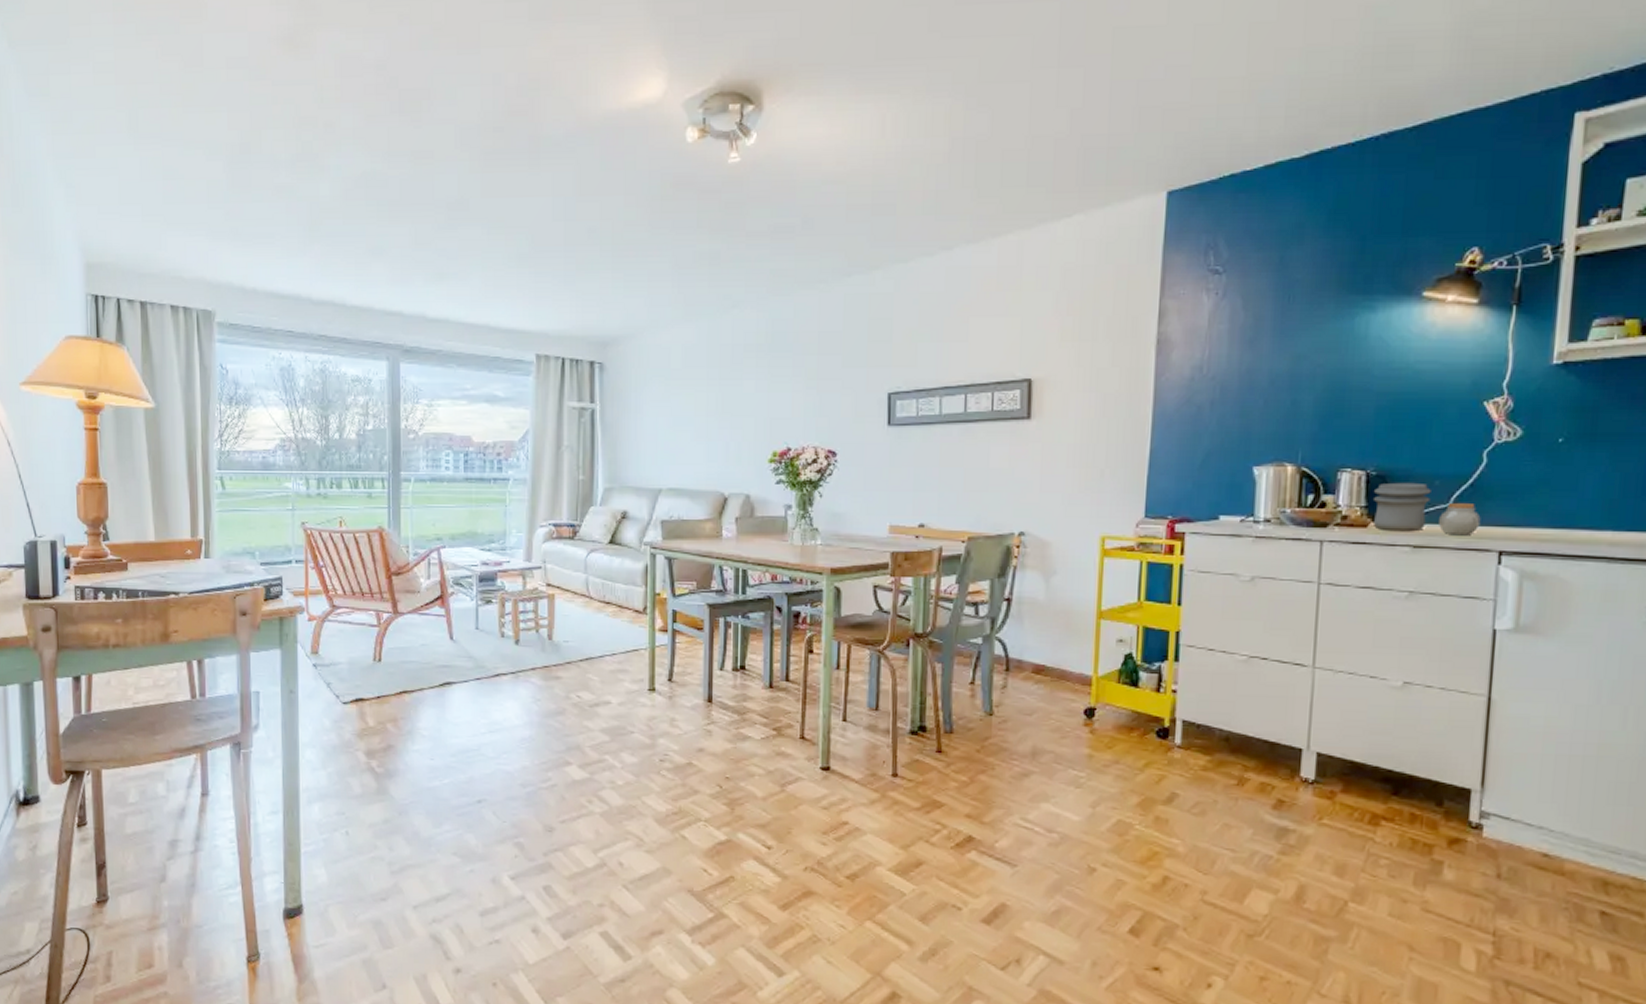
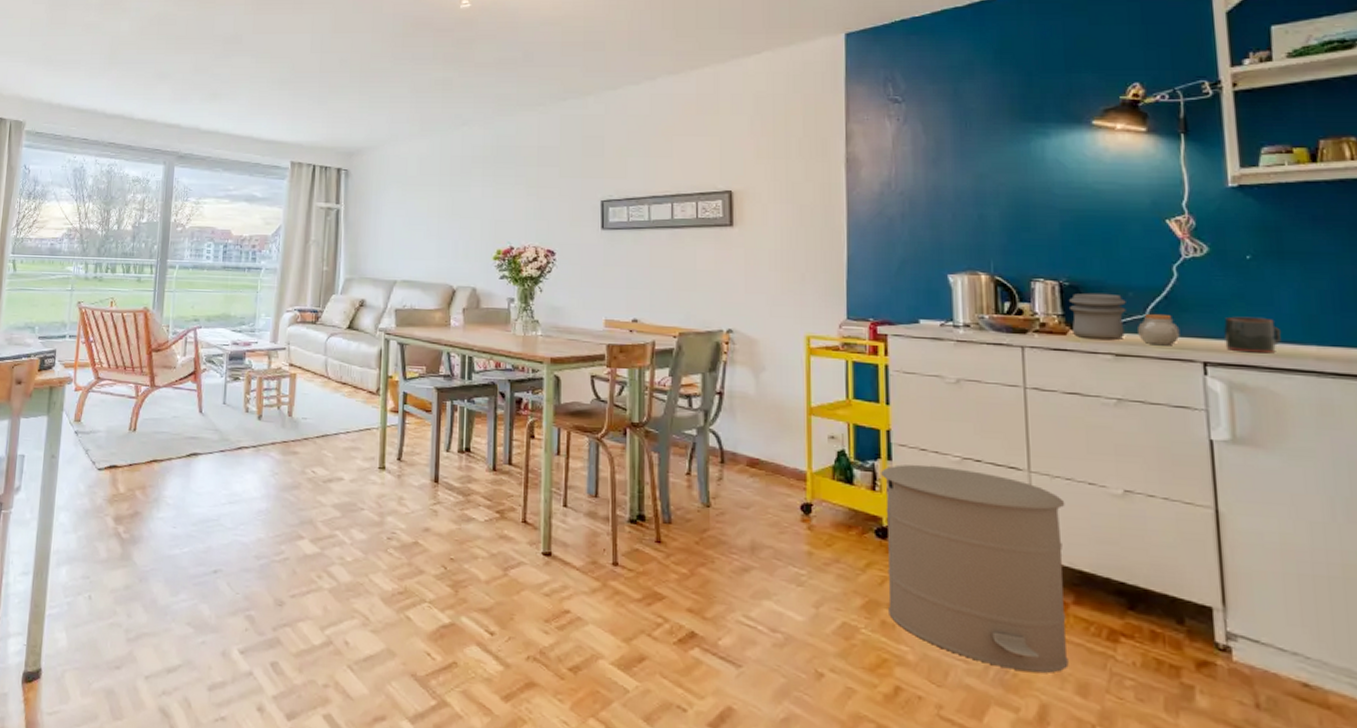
trash can: none [1163,664,1345,858] -> present [881,464,1069,673]
mug: none [1523,503,1581,540] -> present [1224,316,1282,354]

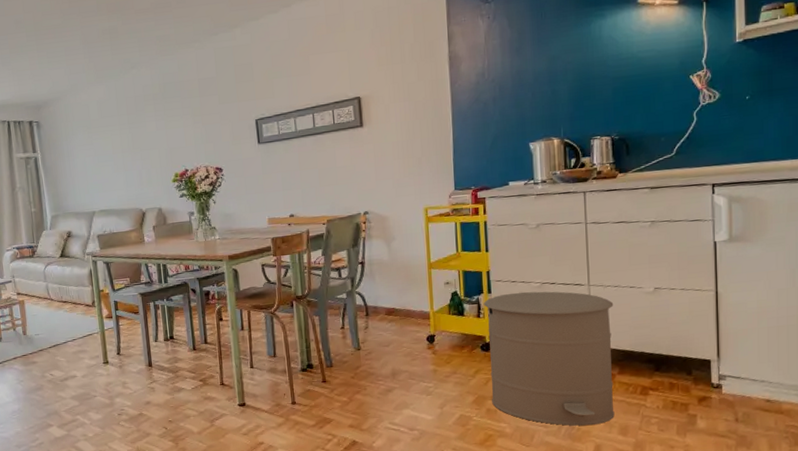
jar: present [1069,292,1127,341] -> none [619,140,659,180]
jar: present [1136,313,1180,346] -> none [666,151,697,177]
mug: present [1224,316,1282,354] -> none [728,143,768,173]

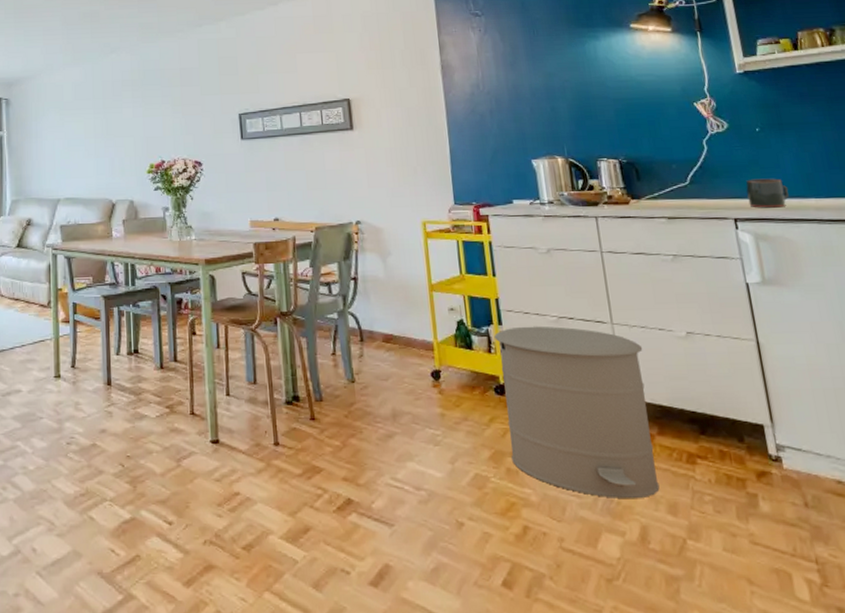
mug: none [728,143,768,173] -> present [745,178,789,208]

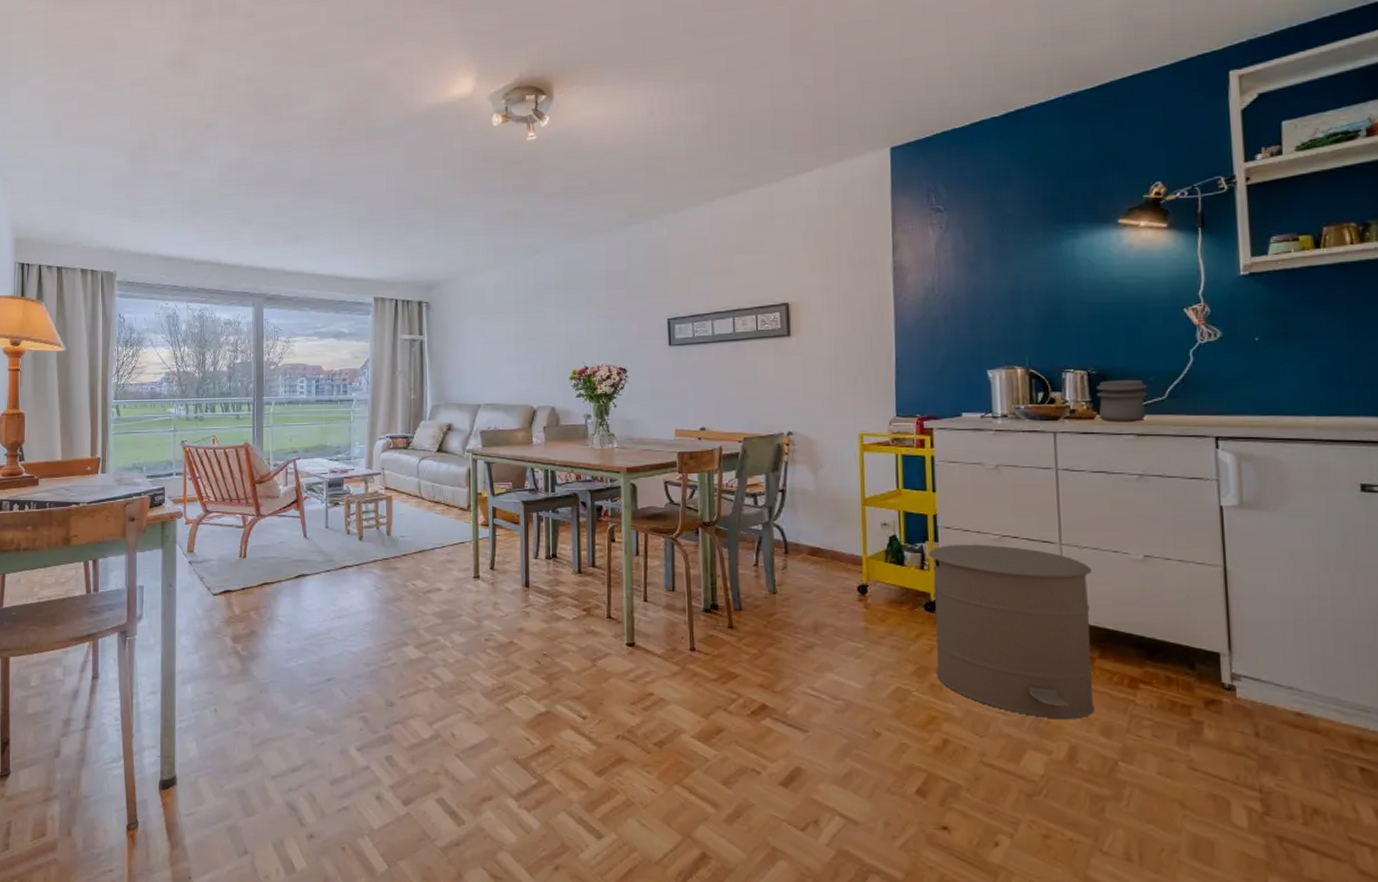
jar: none [628,167,673,207] -> present [1097,379,1148,423]
mug: present [745,178,789,208] -> none [1234,393,1285,426]

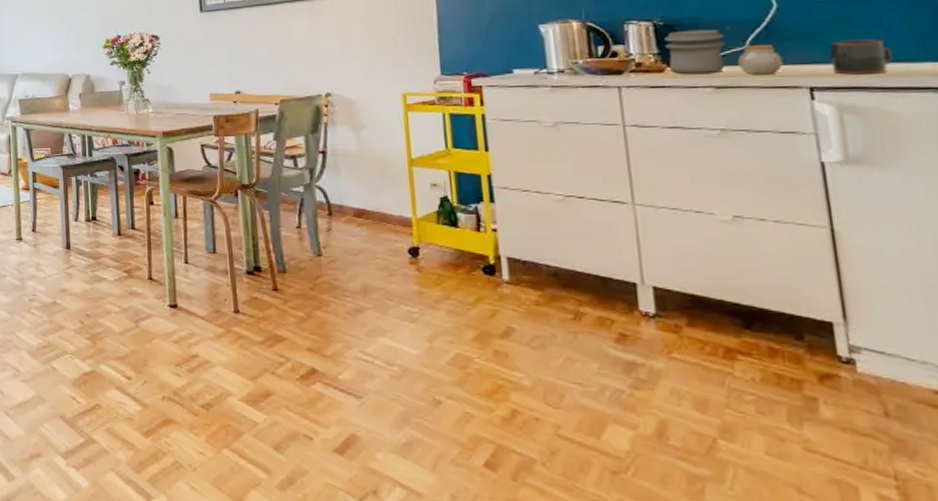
trash can: present [929,544,1095,720] -> none [485,204,685,392]
jar: none [1156,395,1195,424] -> present [736,44,784,75]
mug: none [1234,393,1285,426] -> present [829,39,893,75]

